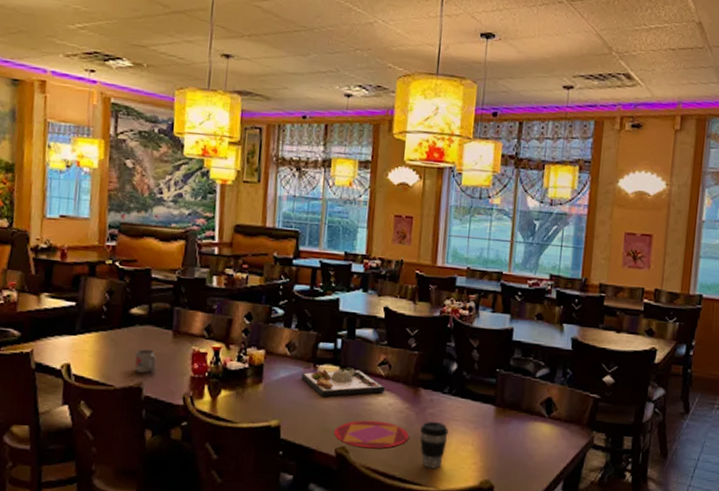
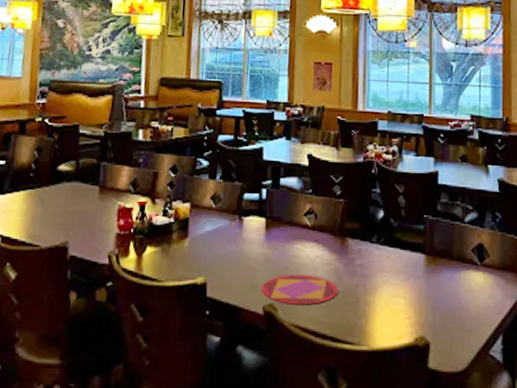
mug: present [134,349,157,373] -> none [61,206,84,231]
dinner plate: present [301,366,385,397] -> none [227,217,312,251]
coffee cup: present [420,422,449,469] -> none [349,274,379,325]

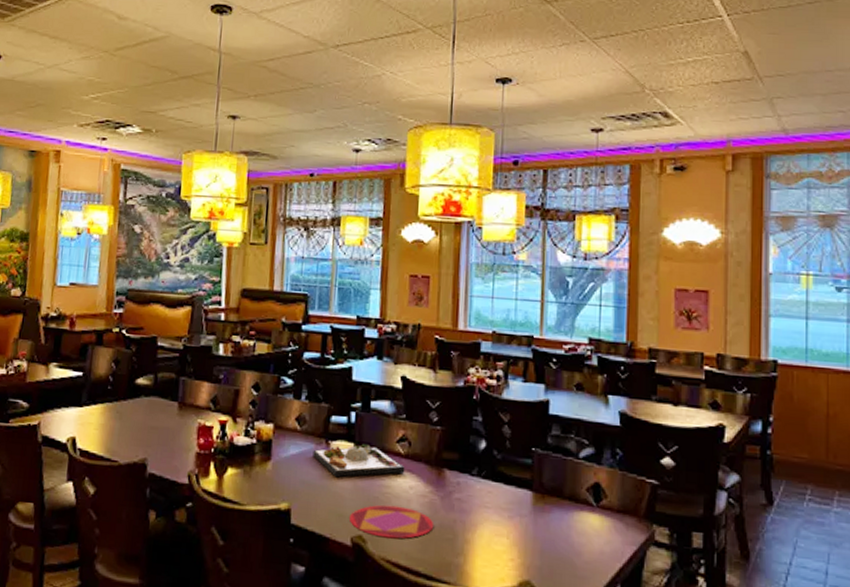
dinner plate: none [227,217,312,251] -> present [313,443,405,478]

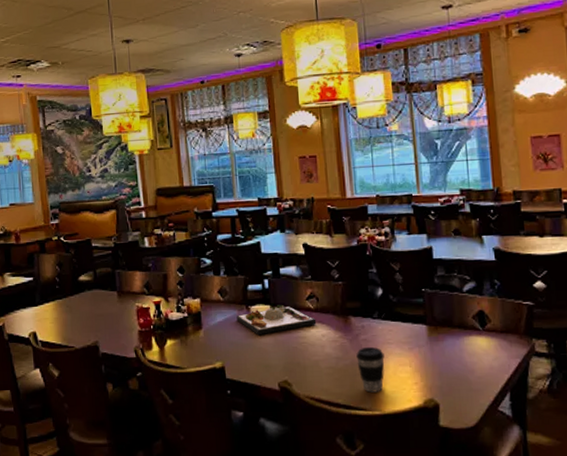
plate: present [348,504,434,539] -> none [274,352,347,380]
coffee cup: none [446,508,479,565] -> present [356,347,385,393]

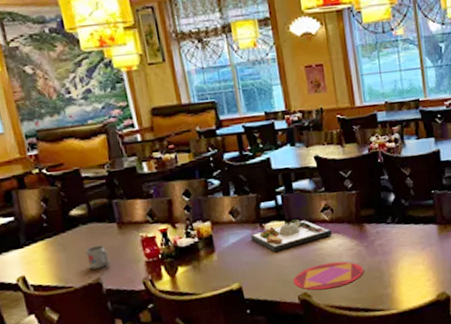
mug: none [89,311,108,333] -> present [86,245,111,270]
plate: none [274,352,347,380] -> present [292,261,364,290]
coffee cup: present [356,347,385,393] -> none [372,251,400,294]

